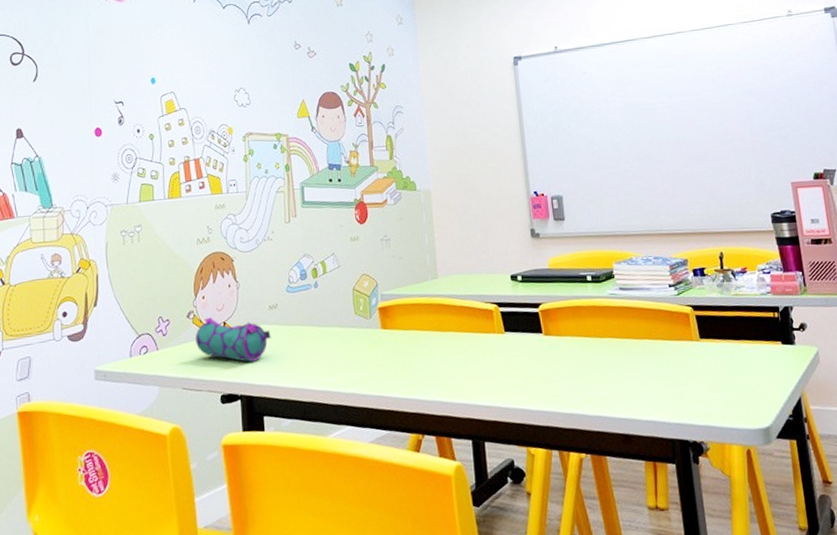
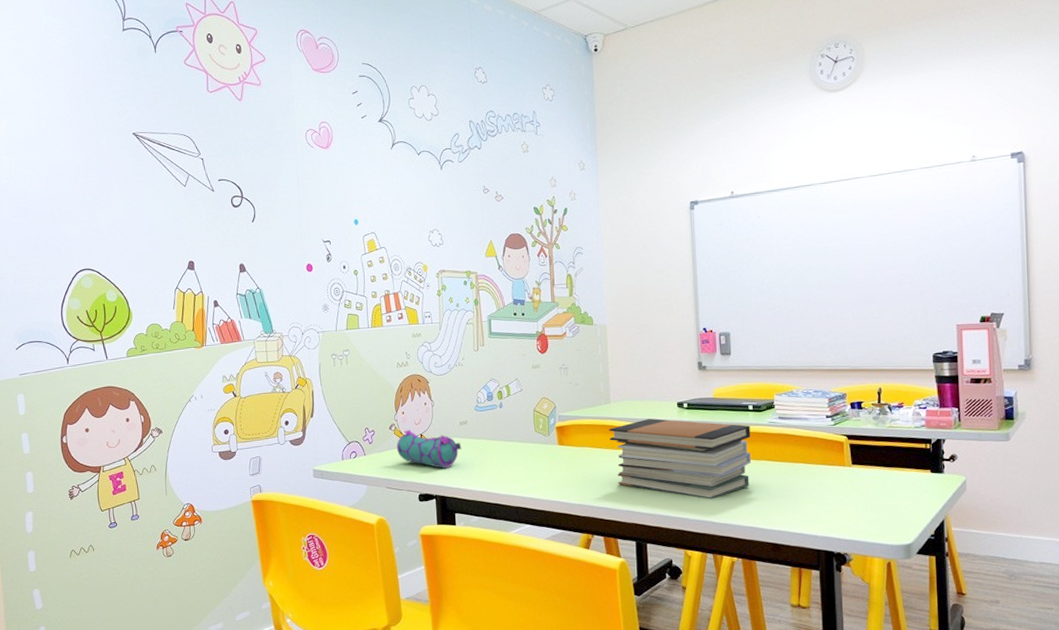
book stack: none [437,294,594,386] -> present [609,419,751,499]

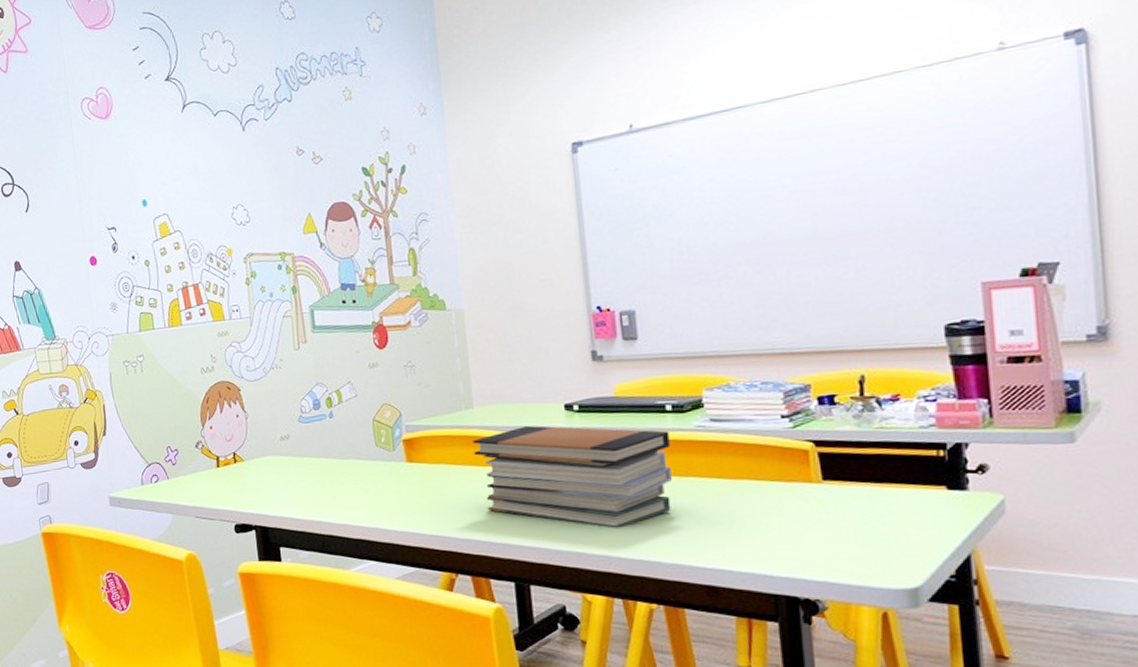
pencil case: present [397,430,462,469] -> none [205,448,284,494]

